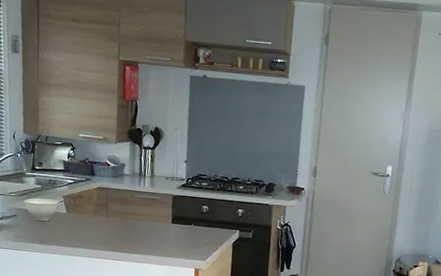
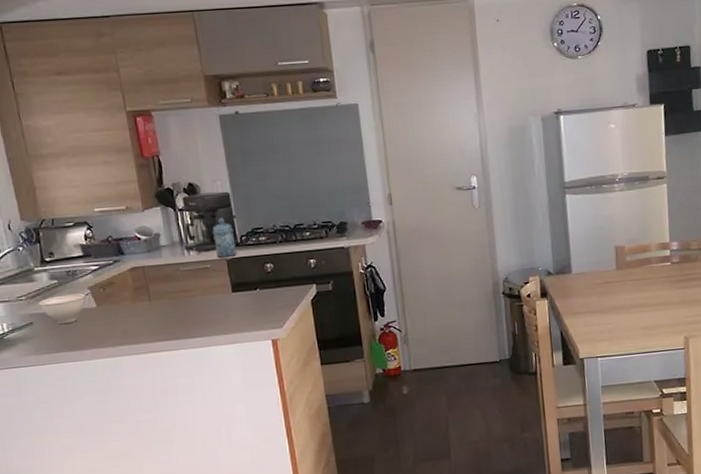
coffee maker: none [142,136,187,187] -> present [182,191,240,253]
canister: none [165,160,184,195] -> present [212,218,237,259]

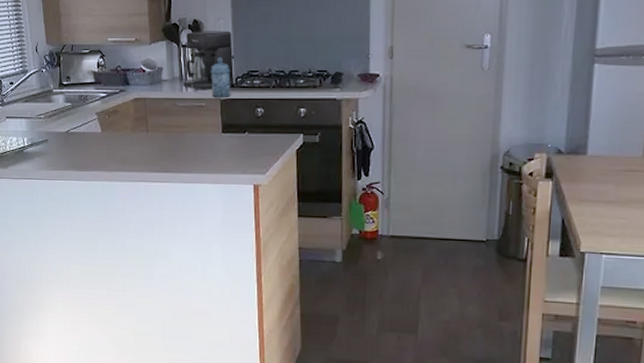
bowl: present [39,293,86,325] -> none [54,117,93,145]

